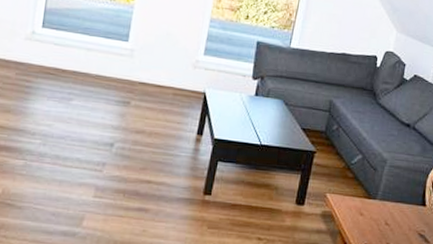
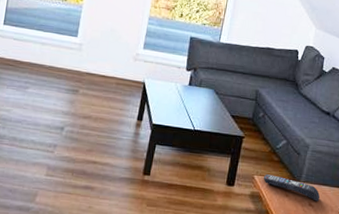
remote control: none [336,192,398,220] -> present [263,174,320,202]

